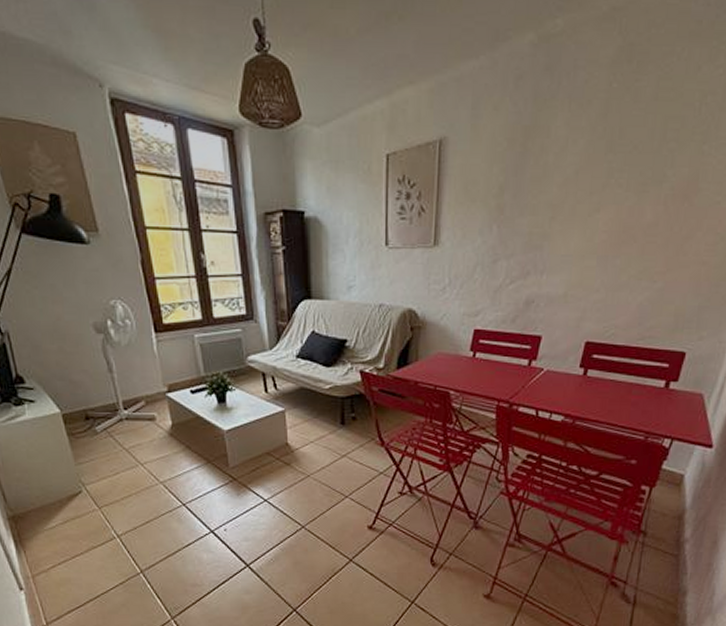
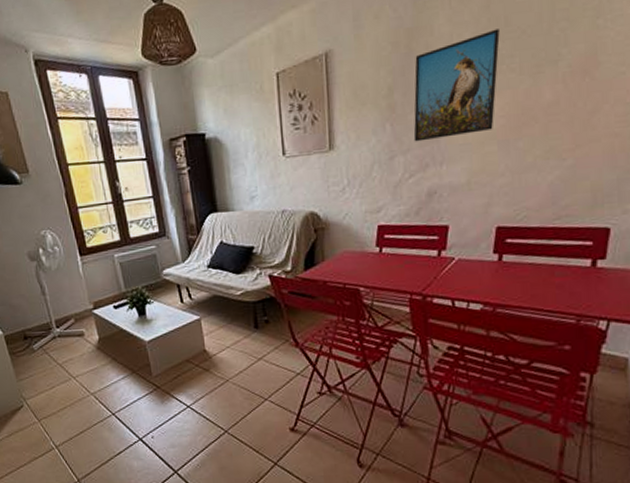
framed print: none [518,140,613,248] -> present [413,29,500,142]

